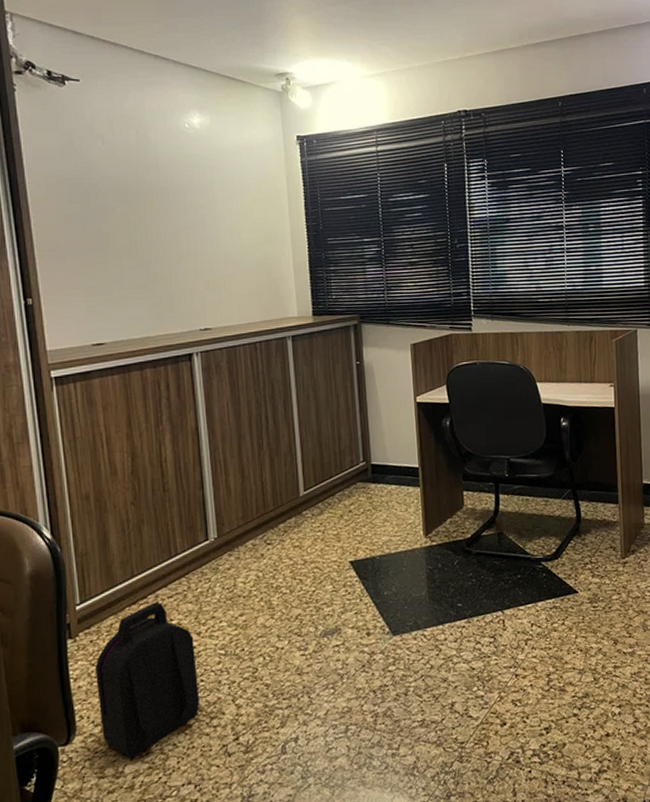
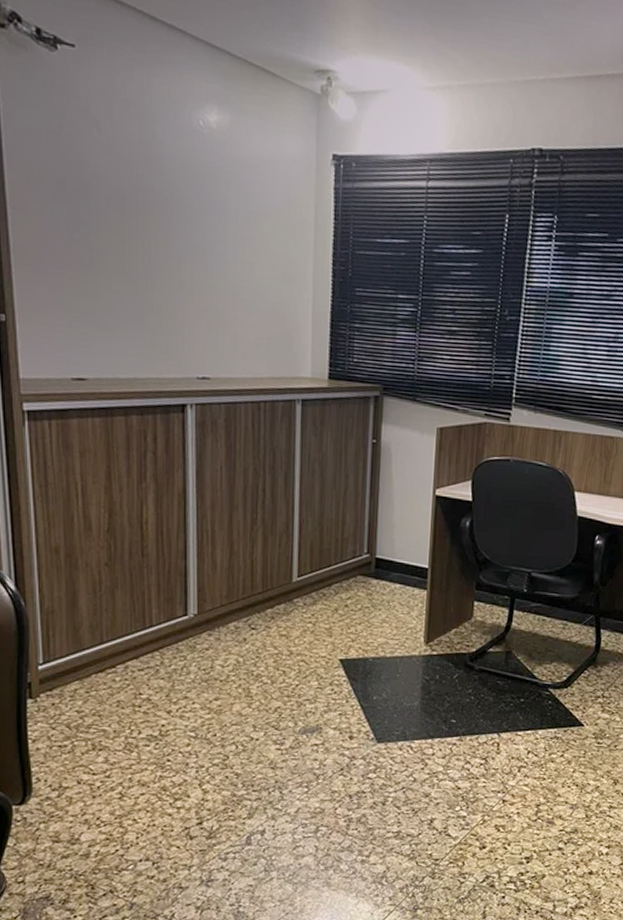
backpack: present [95,602,201,759] -> none [56,673,165,827]

